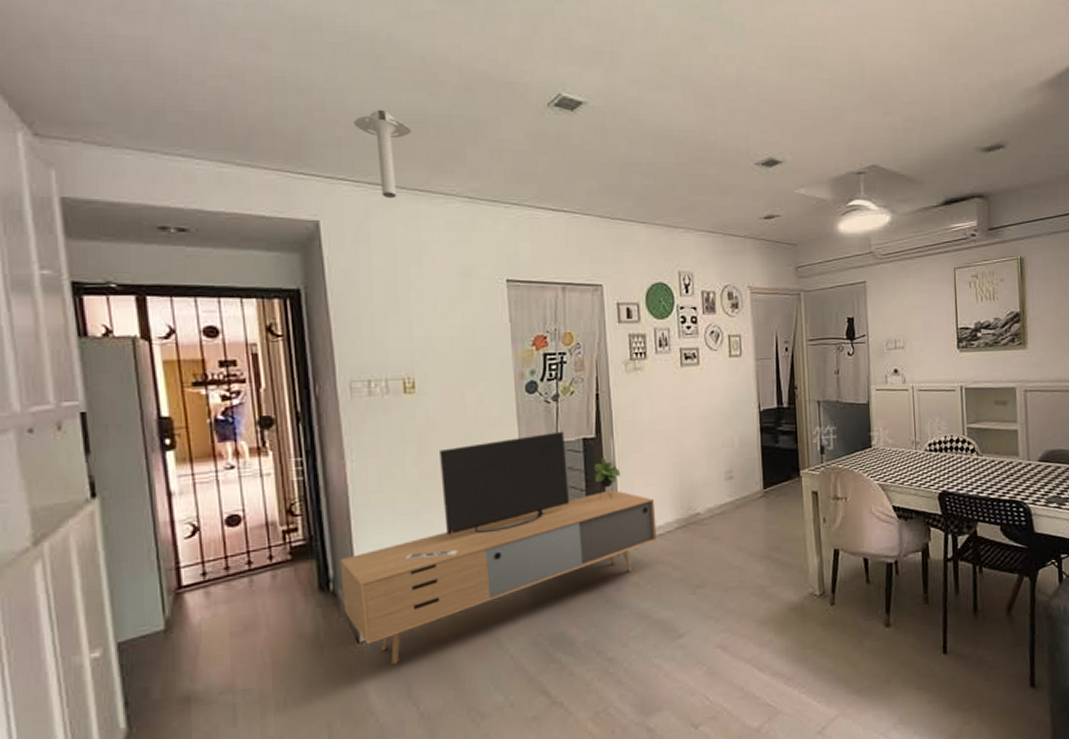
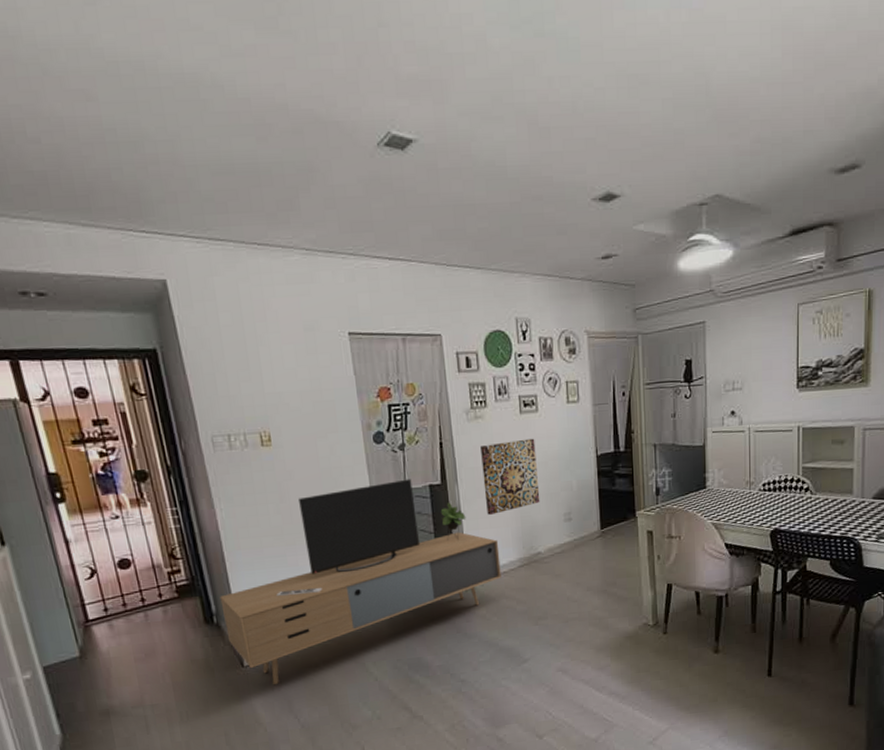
ceiling light: present [353,109,411,199] -> none [186,159,245,255]
wall art: none [639,392,700,472] -> present [481,438,540,515]

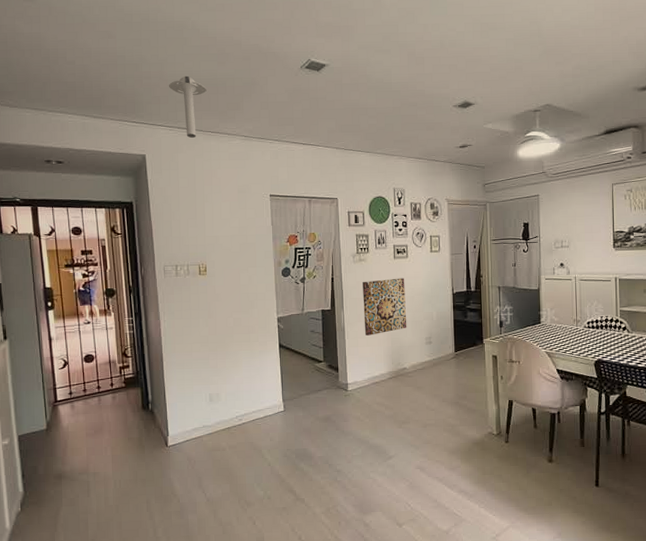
ceiling light: none [186,159,245,255] -> present [168,75,207,139]
media console: present [220,478,501,685] -> none [156,304,374,464]

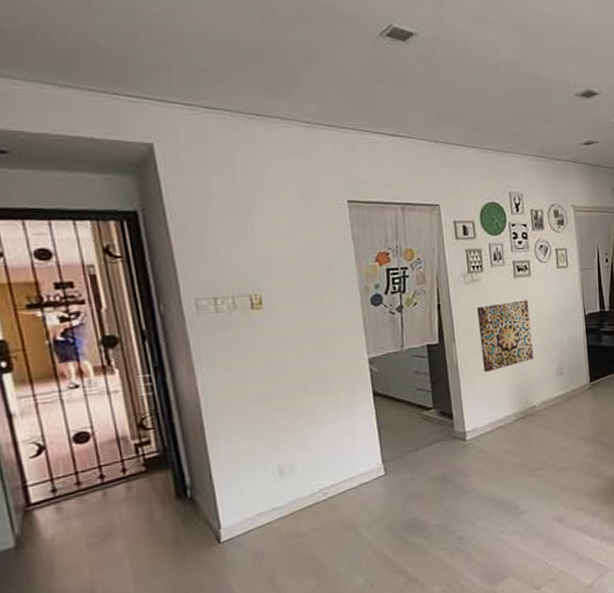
ceiling light: present [168,75,207,139] -> none [182,34,244,123]

